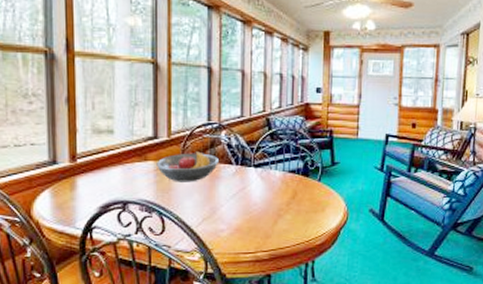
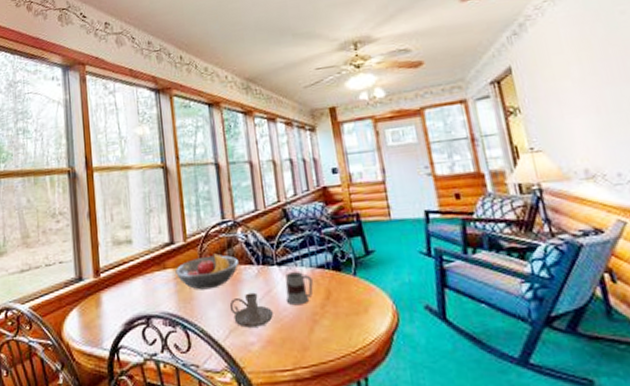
candle holder: none [205,188,244,217] -> present [229,292,273,328]
mug: none [258,173,283,202] -> present [285,271,314,306]

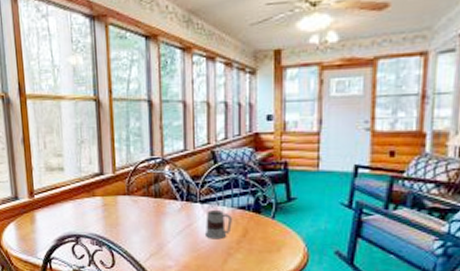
fruit bowl: present [175,253,240,290] -> none [104,187,165,218]
candle holder: present [229,292,273,328] -> none [152,224,191,254]

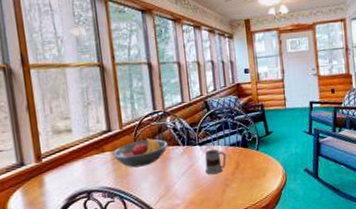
fruit bowl: none [104,187,165,218] -> present [112,138,168,168]

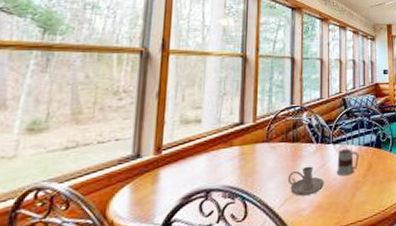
fruit bowl: present [112,138,168,168] -> none [241,133,302,165]
candle holder: none [159,167,195,194] -> present [287,166,324,196]

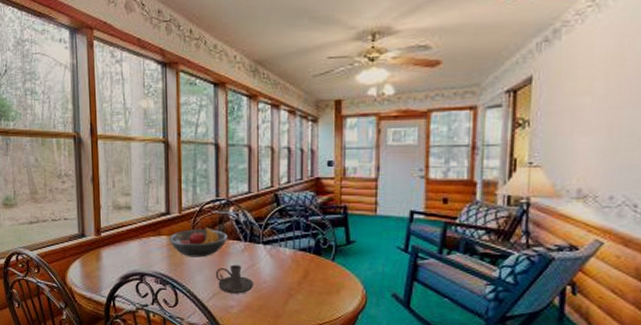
fruit bowl: none [241,133,302,165] -> present [169,227,229,258]
mug: present [337,148,359,176] -> none [268,250,293,281]

